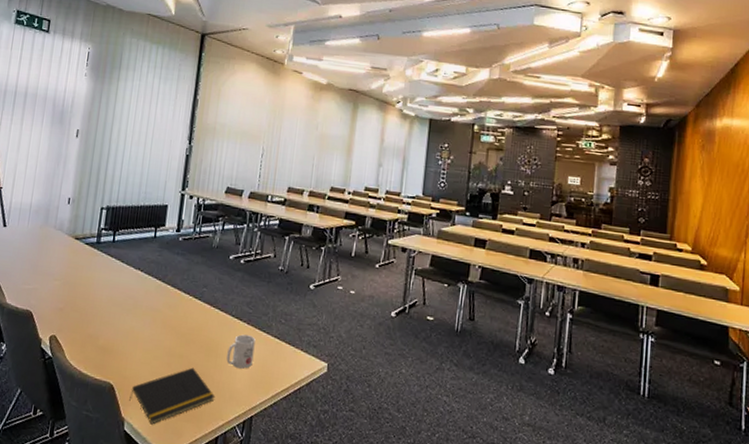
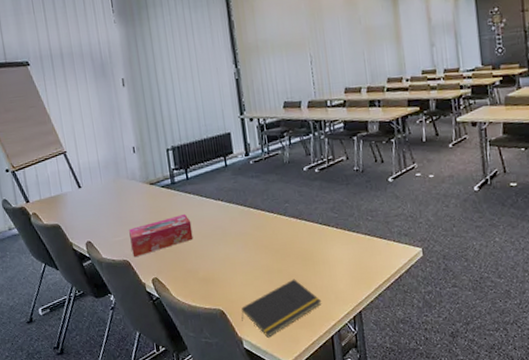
tissue box: none [37,275,106,310] -> present [129,213,193,258]
mug: present [226,334,256,369] -> none [323,238,350,271]

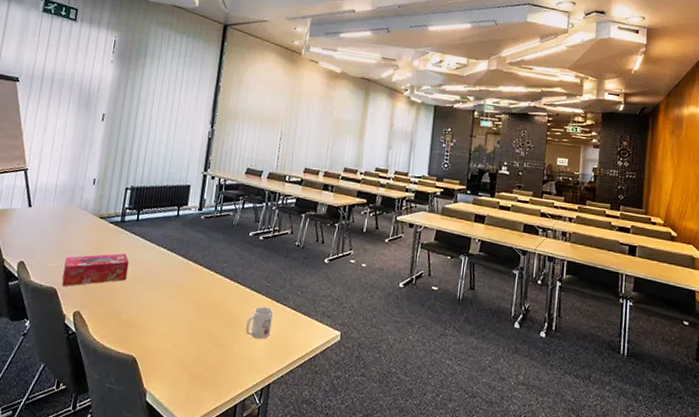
notepad: present [241,279,322,338] -> none [151,339,235,395]
mug: none [323,238,350,271] -> present [245,306,273,339]

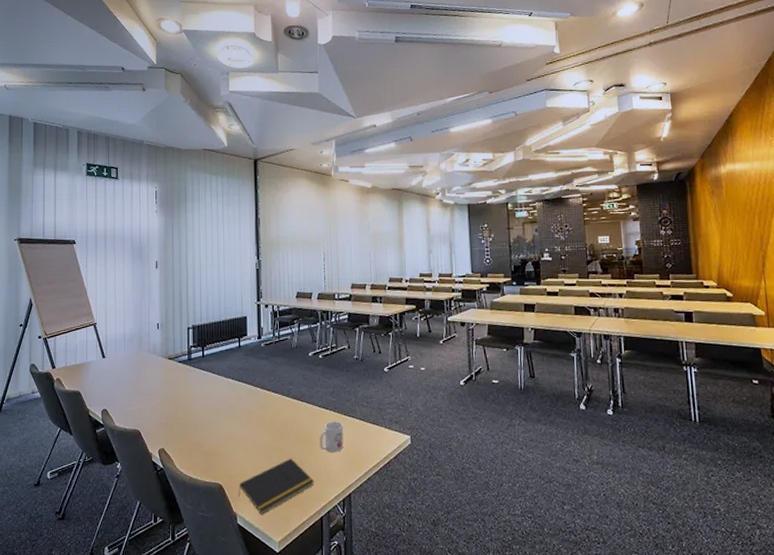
tissue box: present [62,253,129,287] -> none [144,388,202,428]
notepad: none [151,339,235,395] -> present [238,458,315,515]

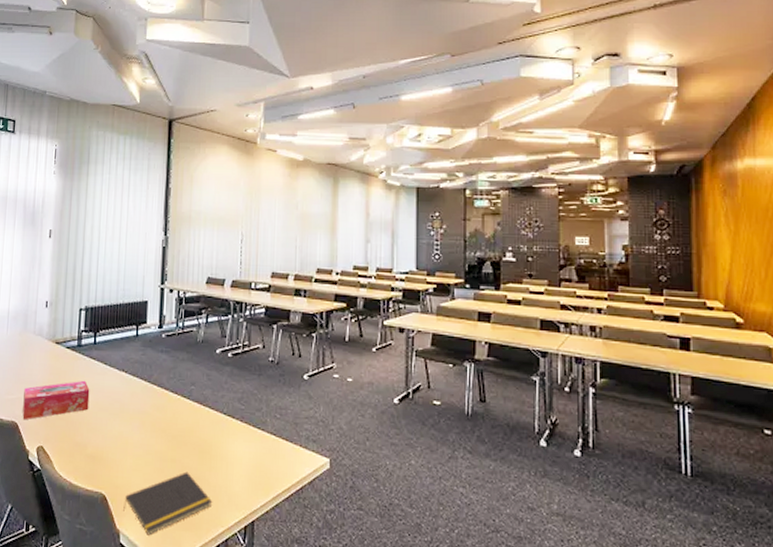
tissue box: none [144,388,202,428] -> present [22,380,90,420]
mug: present [319,421,344,452] -> none [221,433,250,470]

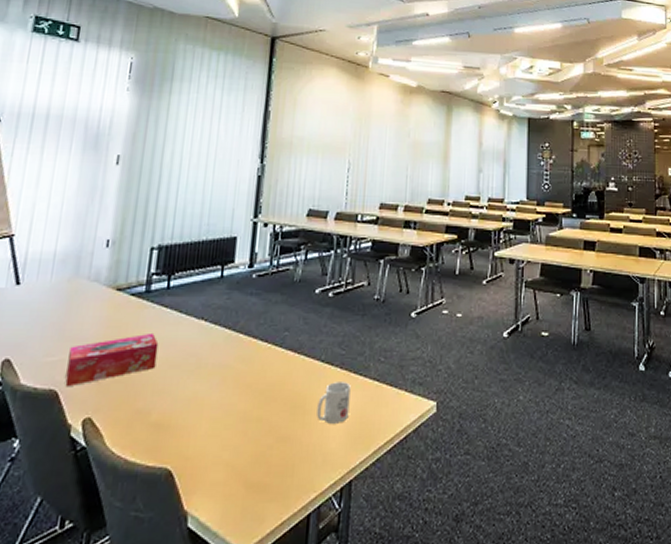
notepad: present [123,471,213,536] -> none [194,431,305,514]
mug: none [221,433,250,470] -> present [317,382,351,424]

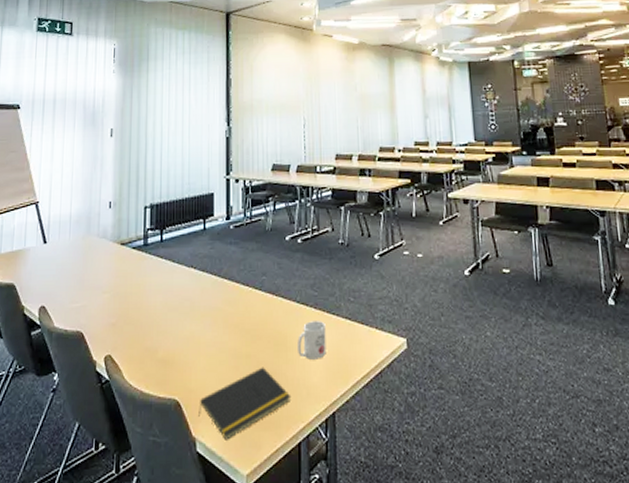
tissue box: present [65,332,159,387] -> none [88,280,158,329]
notepad: none [194,431,305,514] -> present [199,367,292,440]

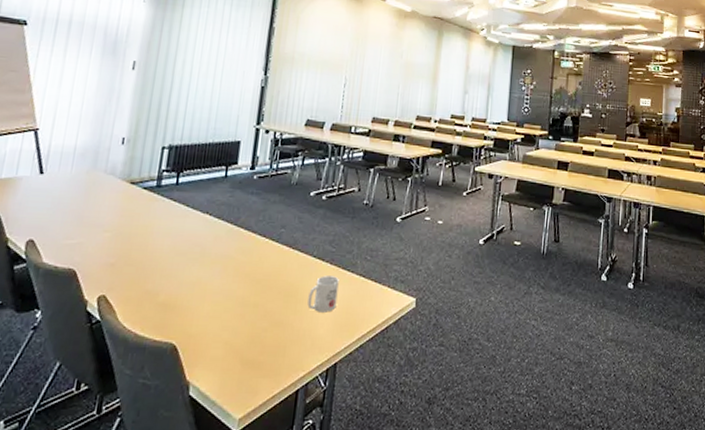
notepad: present [199,367,292,440] -> none [195,316,295,385]

